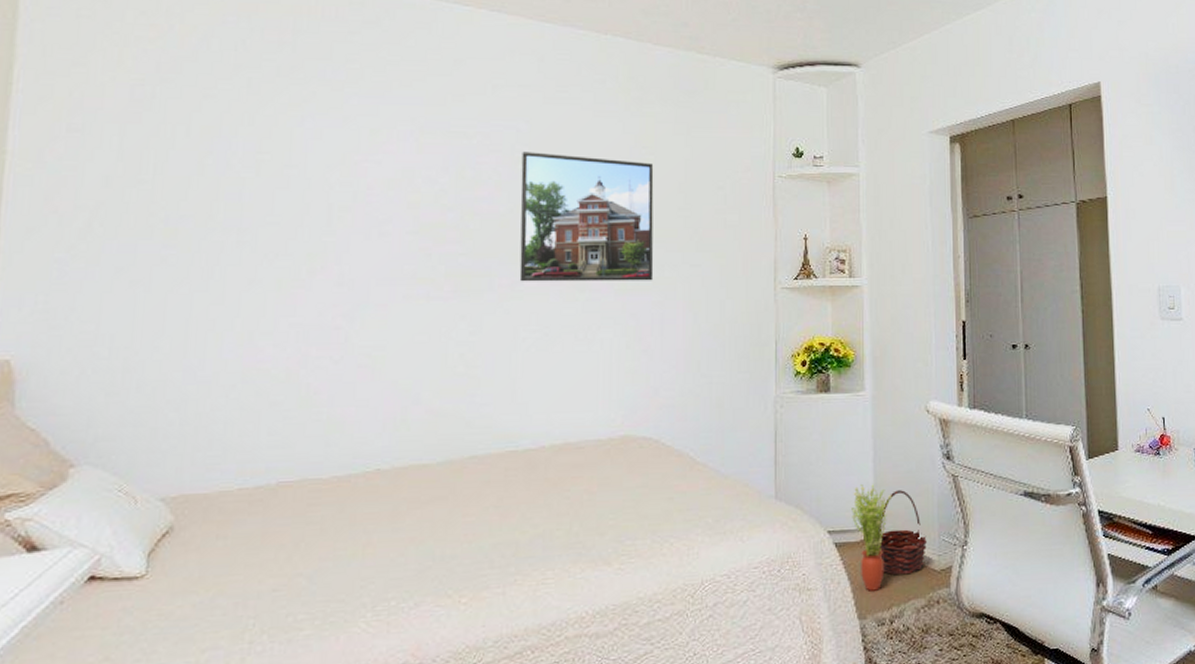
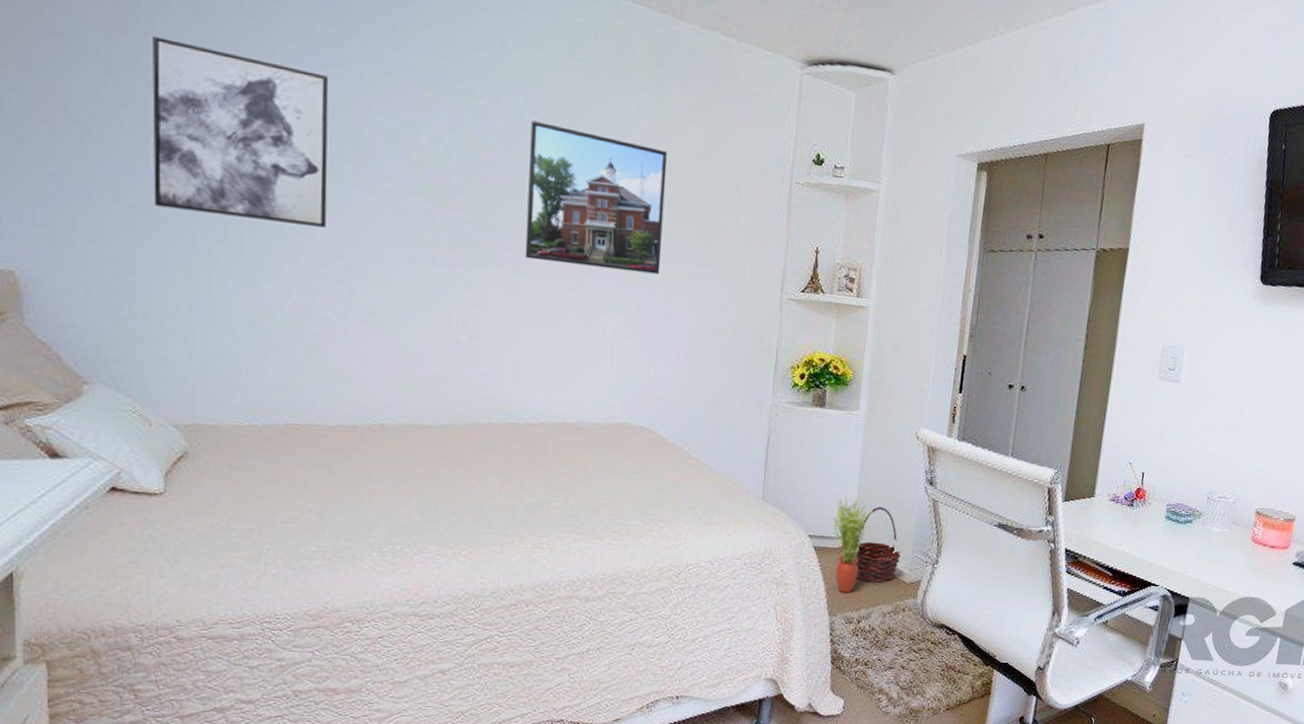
wall art: none [155,121,330,278] -> present [152,37,329,227]

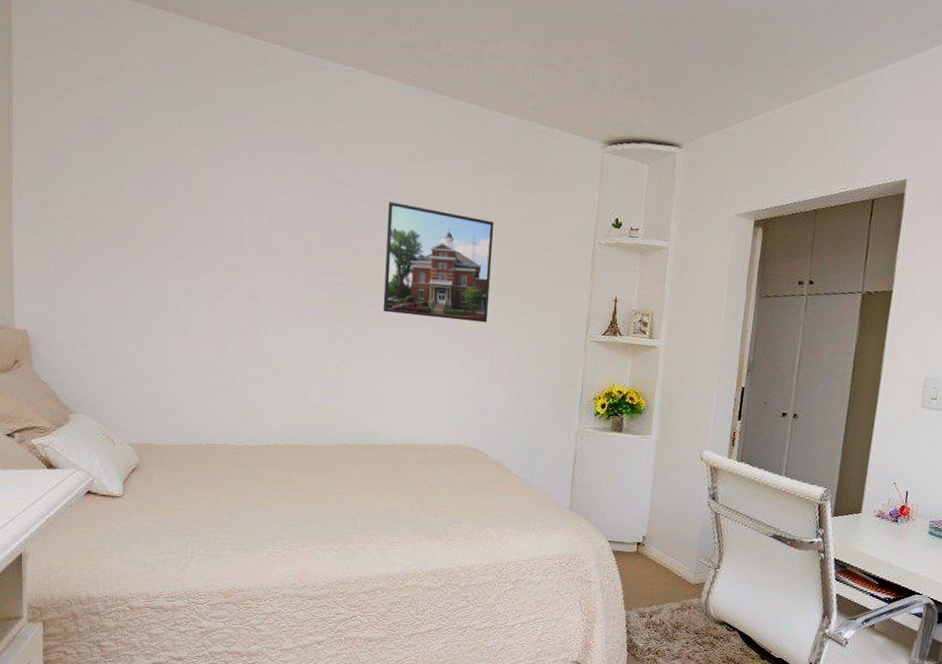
wall art: present [152,37,329,227] -> none [119,152,241,291]
potted plant: present [833,497,874,593] -> none [628,509,664,591]
basket: present [854,507,901,583] -> none [647,518,687,583]

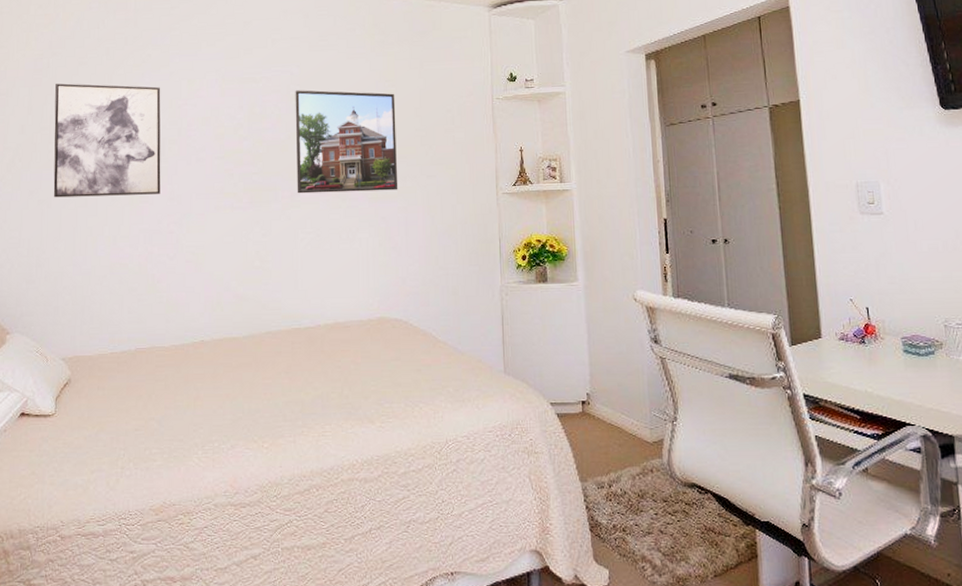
wall art: none [119,152,241,291] -> present [53,83,161,198]

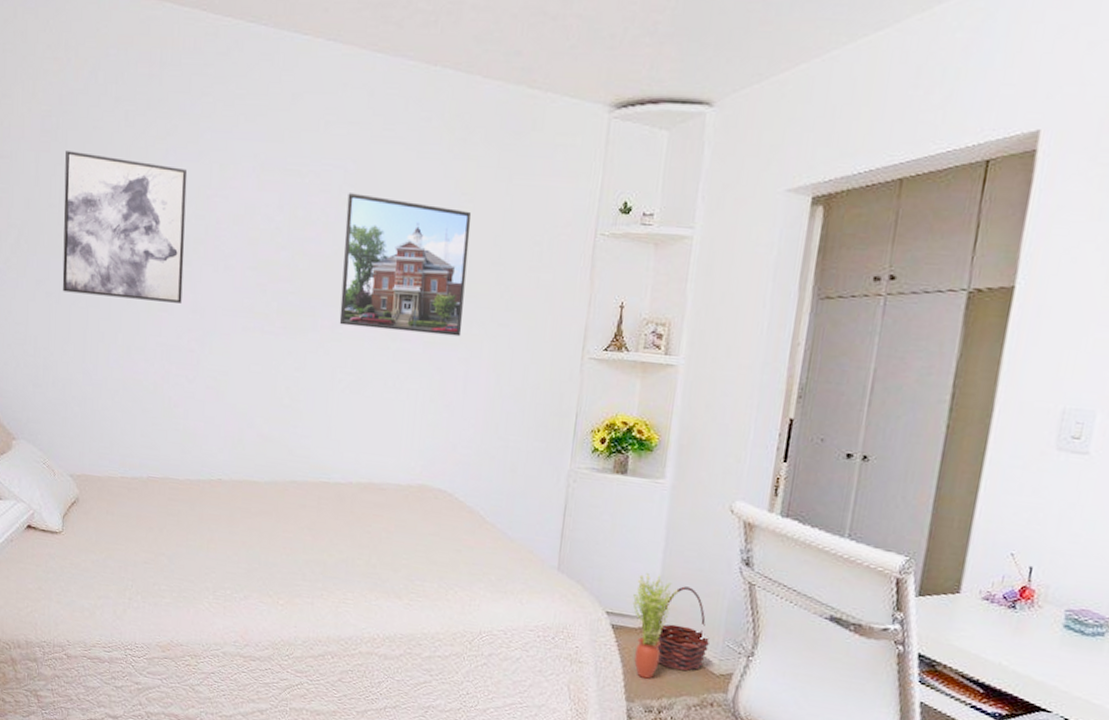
potted plant: none [570,363,606,457] -> present [632,573,679,679]
basket: none [595,369,639,445] -> present [656,586,710,671]

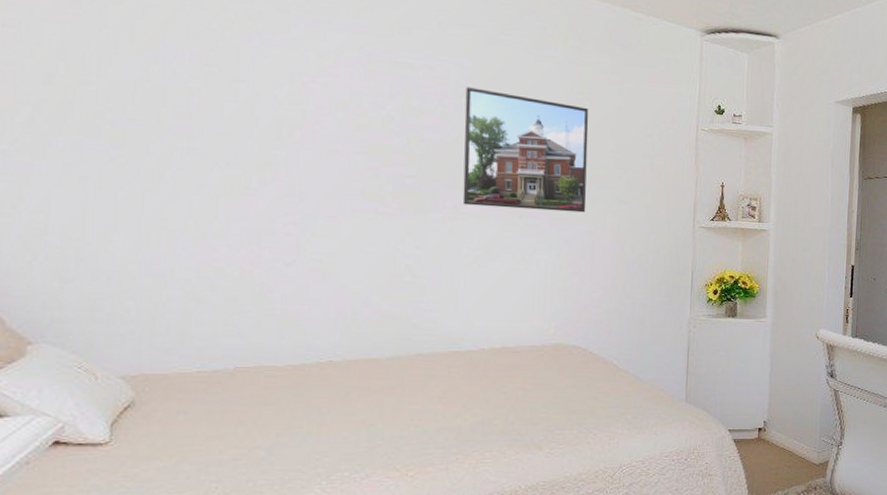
wall art: present [62,151,188,303] -> none [103,26,277,187]
potted plant: present [632,573,679,679] -> none [749,394,784,478]
basket: present [656,586,710,671] -> none [770,400,810,467]

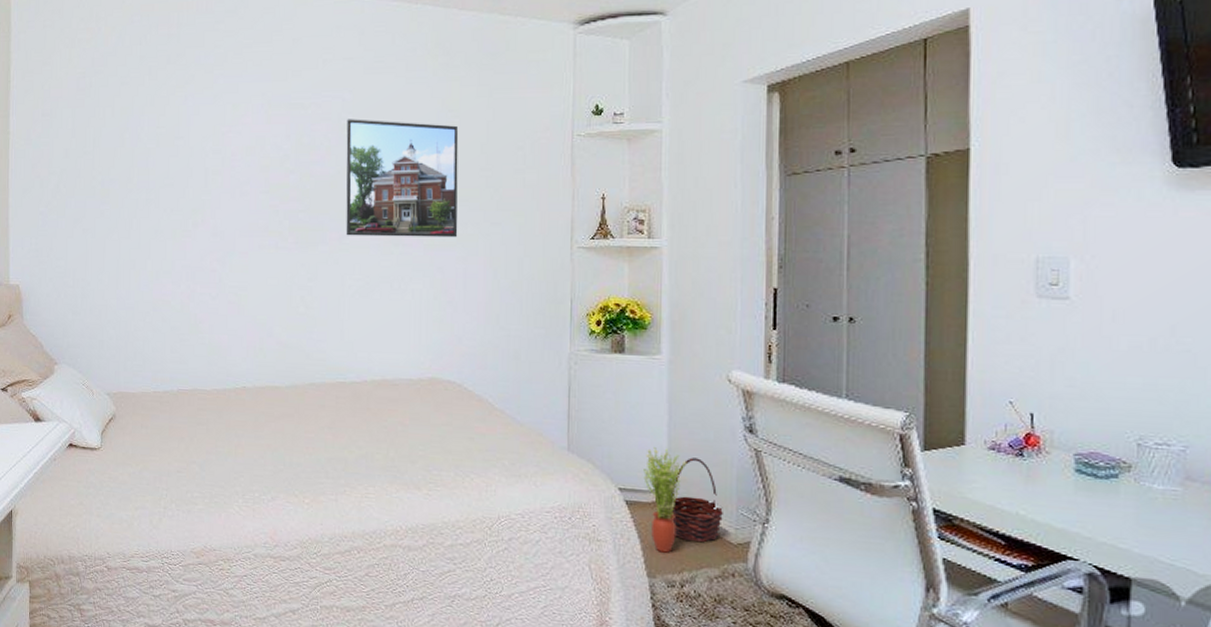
potted plant: none [749,394,784,478] -> present [643,447,687,553]
basket: none [770,400,810,467] -> present [671,457,723,543]

